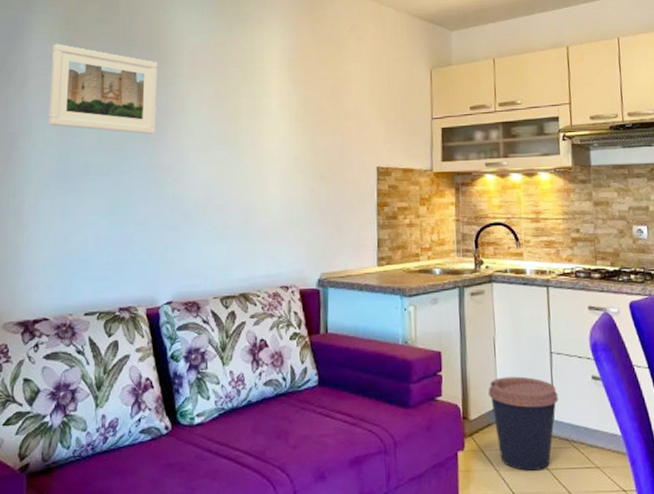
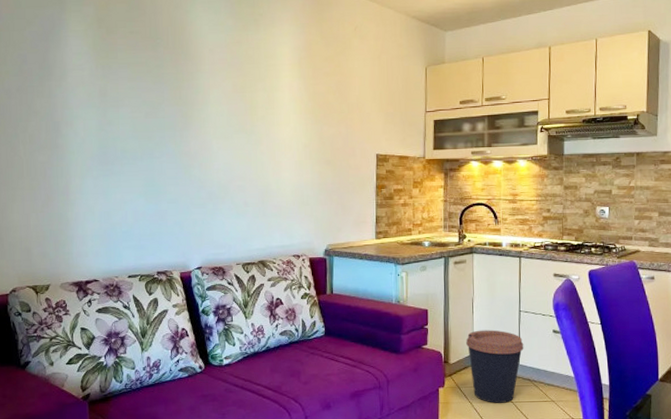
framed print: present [48,43,158,134] -> none [87,40,182,124]

